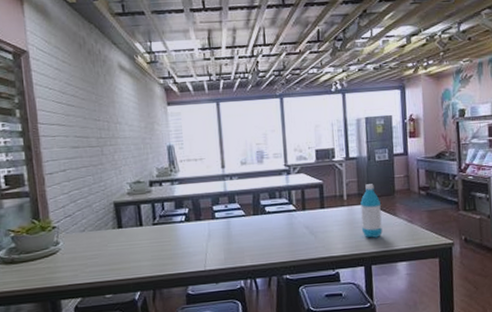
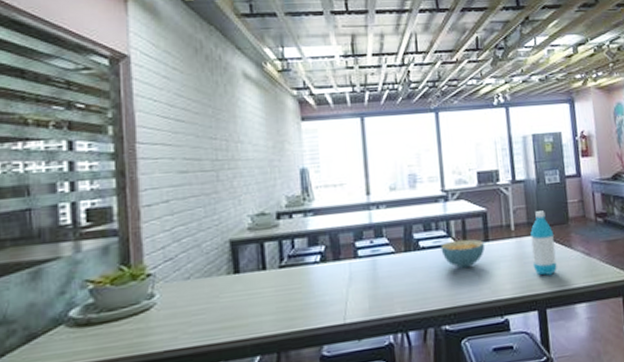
cereal bowl: none [283,206,321,231] -> present [440,239,485,269]

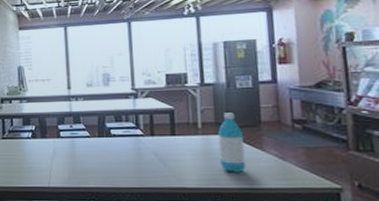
cereal bowl: present [440,239,485,269] -> none [130,132,172,157]

